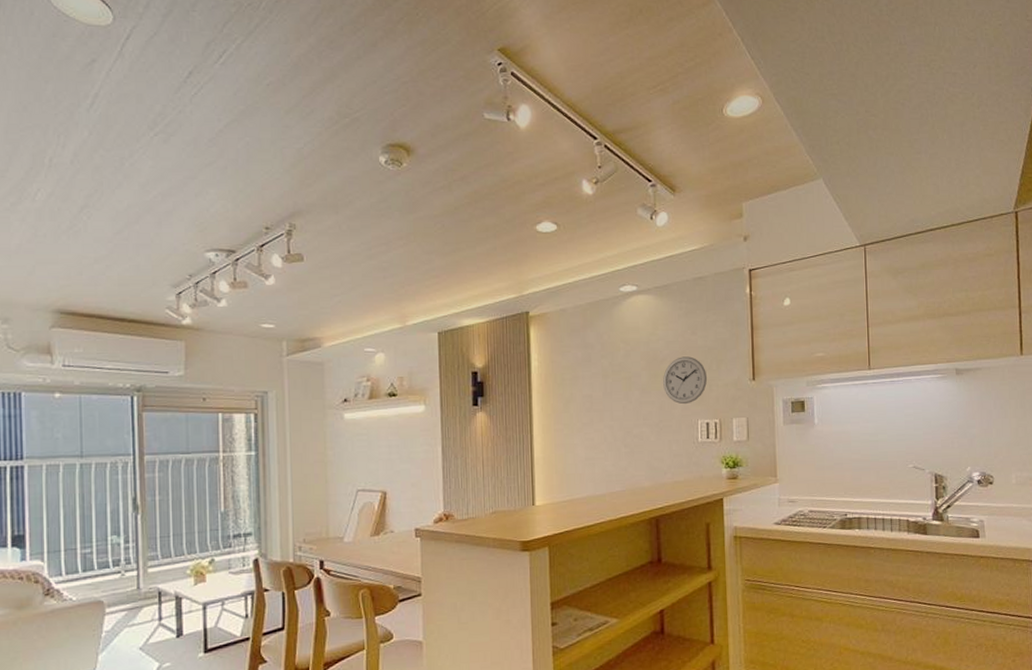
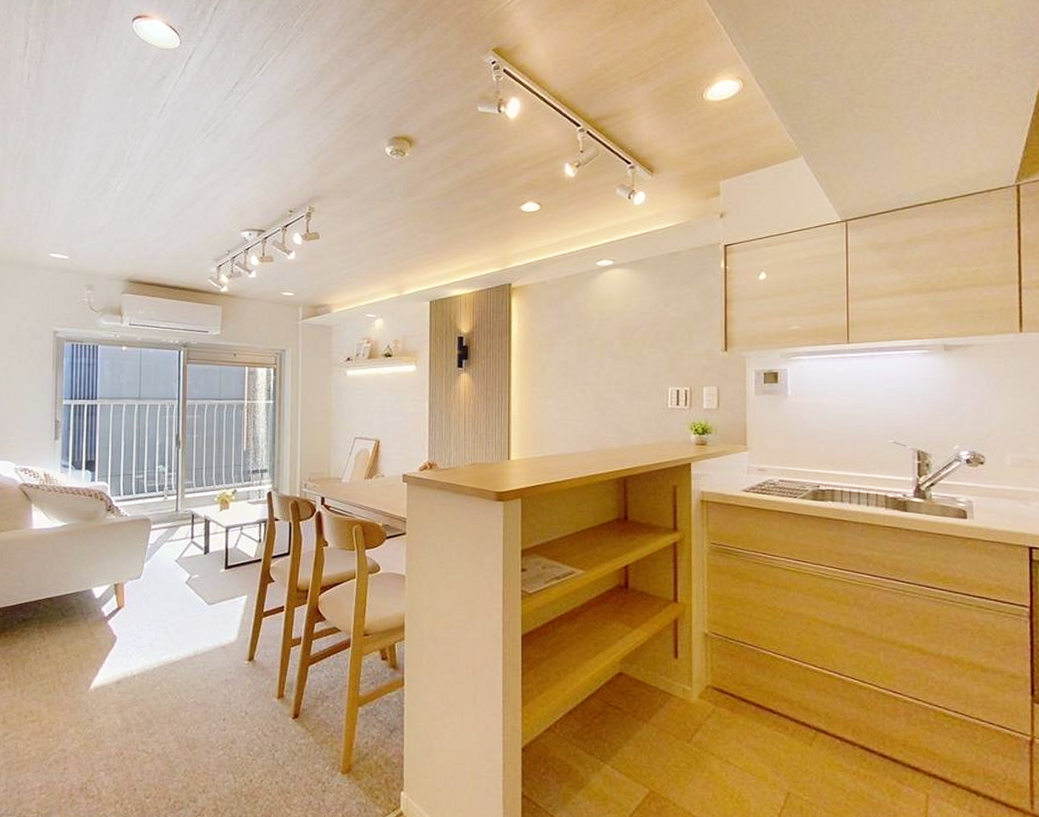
wall clock: present [663,356,708,405] -> none [635,327,679,372]

